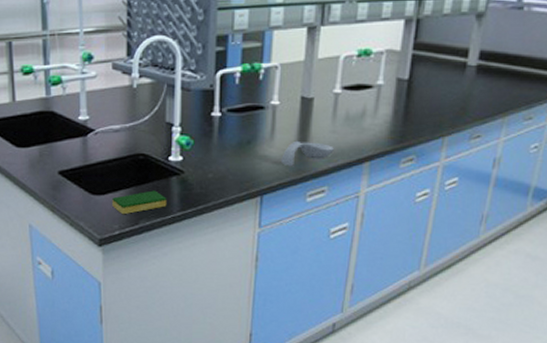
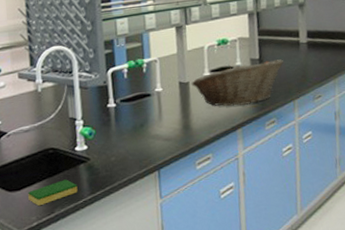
spoon rest: present [281,140,334,166] -> none [170,118,212,141]
fruit basket: none [316,82,440,136] -> present [191,59,284,106]

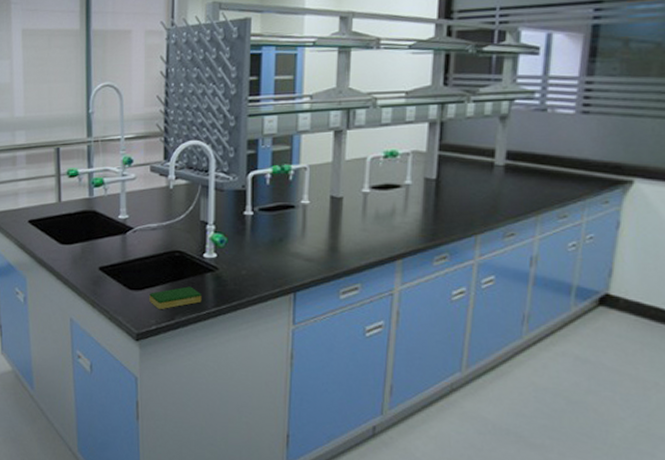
fruit basket: present [191,59,284,106] -> none [345,182,468,234]

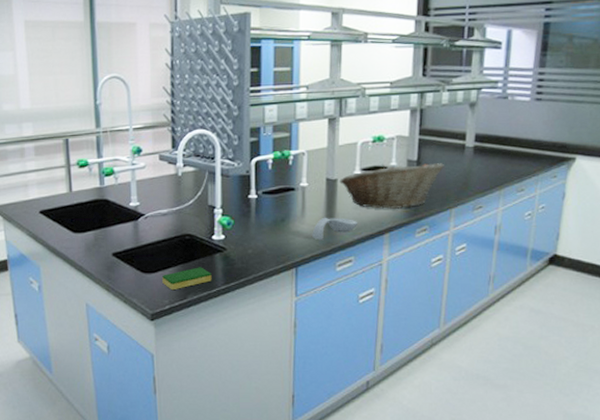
spoon rest: none [313,238,365,263] -> present [312,217,357,240]
fruit basket: none [345,182,468,234] -> present [339,163,444,210]

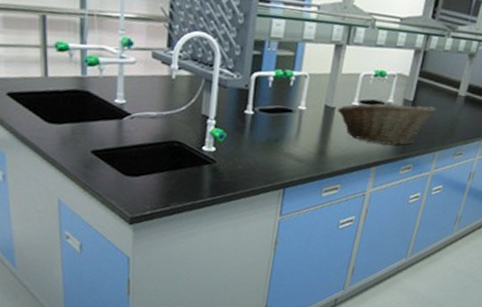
dish sponge: present [162,267,212,289] -> none [145,176,198,196]
spoon rest: present [312,217,357,240] -> none [303,143,348,165]

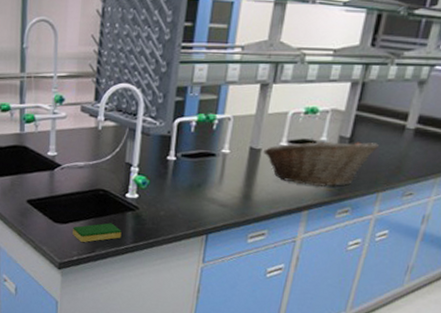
dish sponge: none [145,176,198,196] -> present [73,223,122,242]

